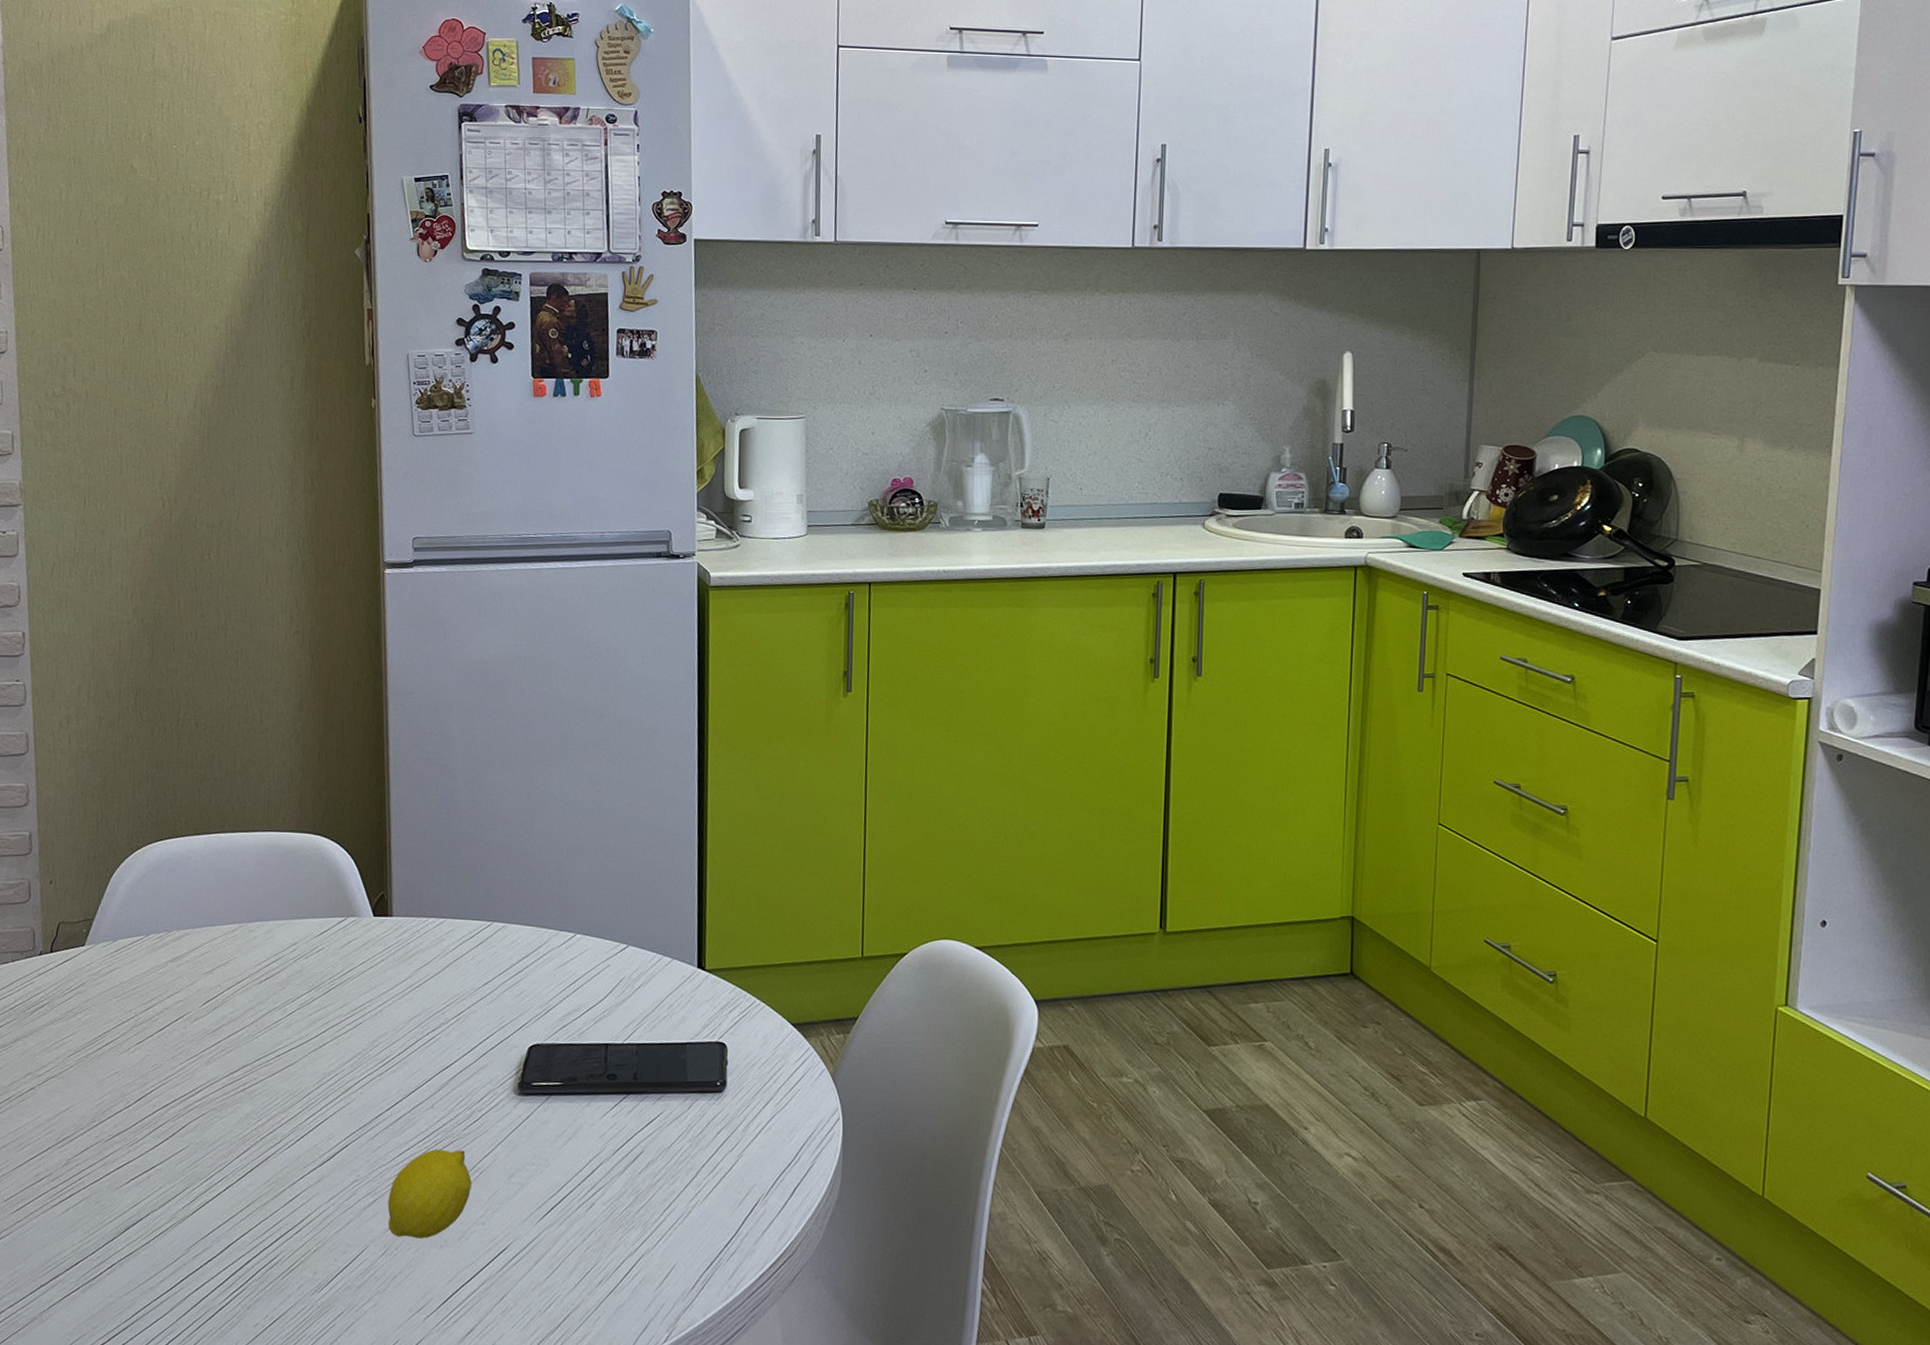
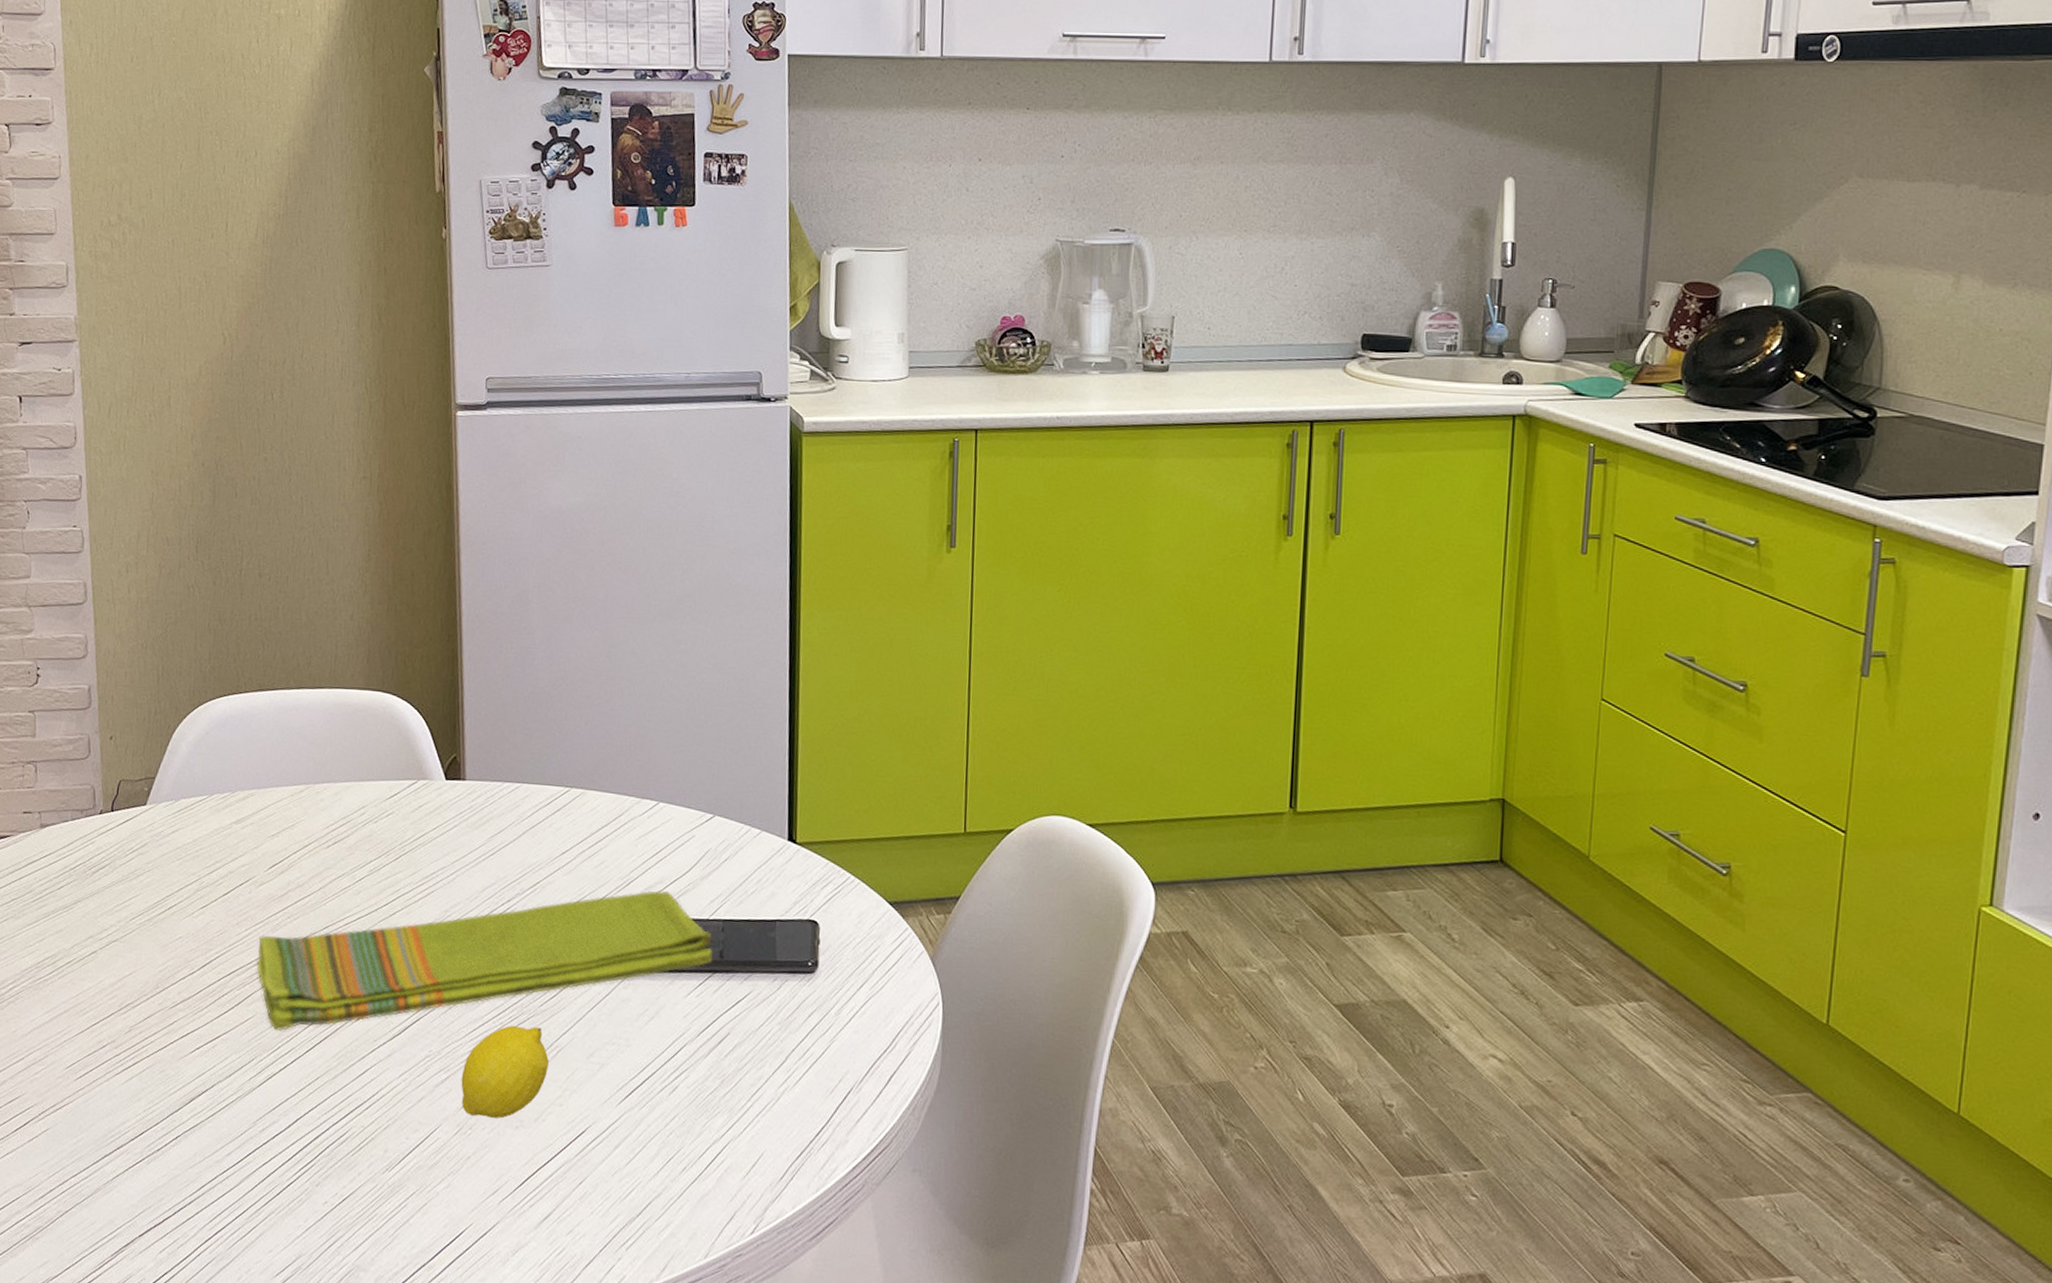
dish towel: none [191,1017,627,1160] -> present [256,890,713,1031]

